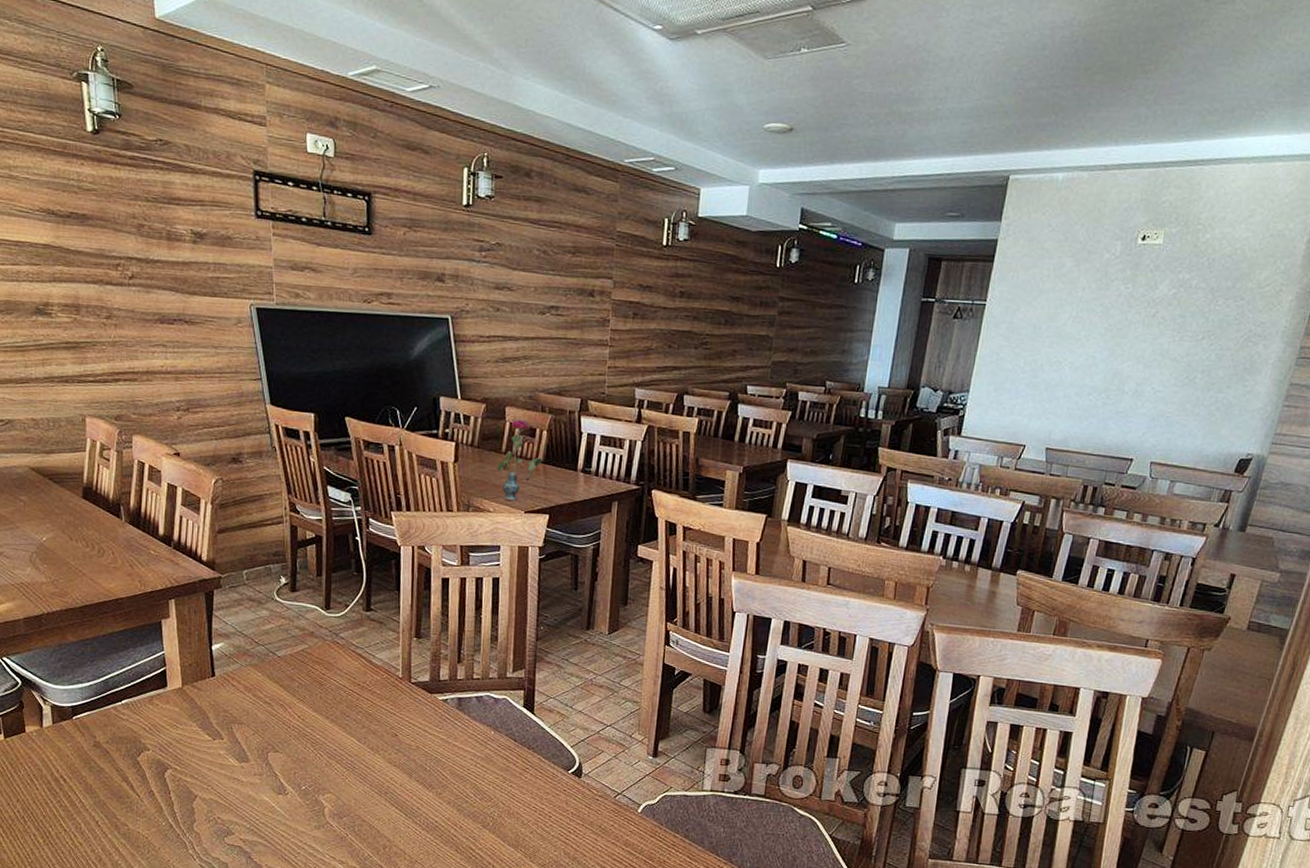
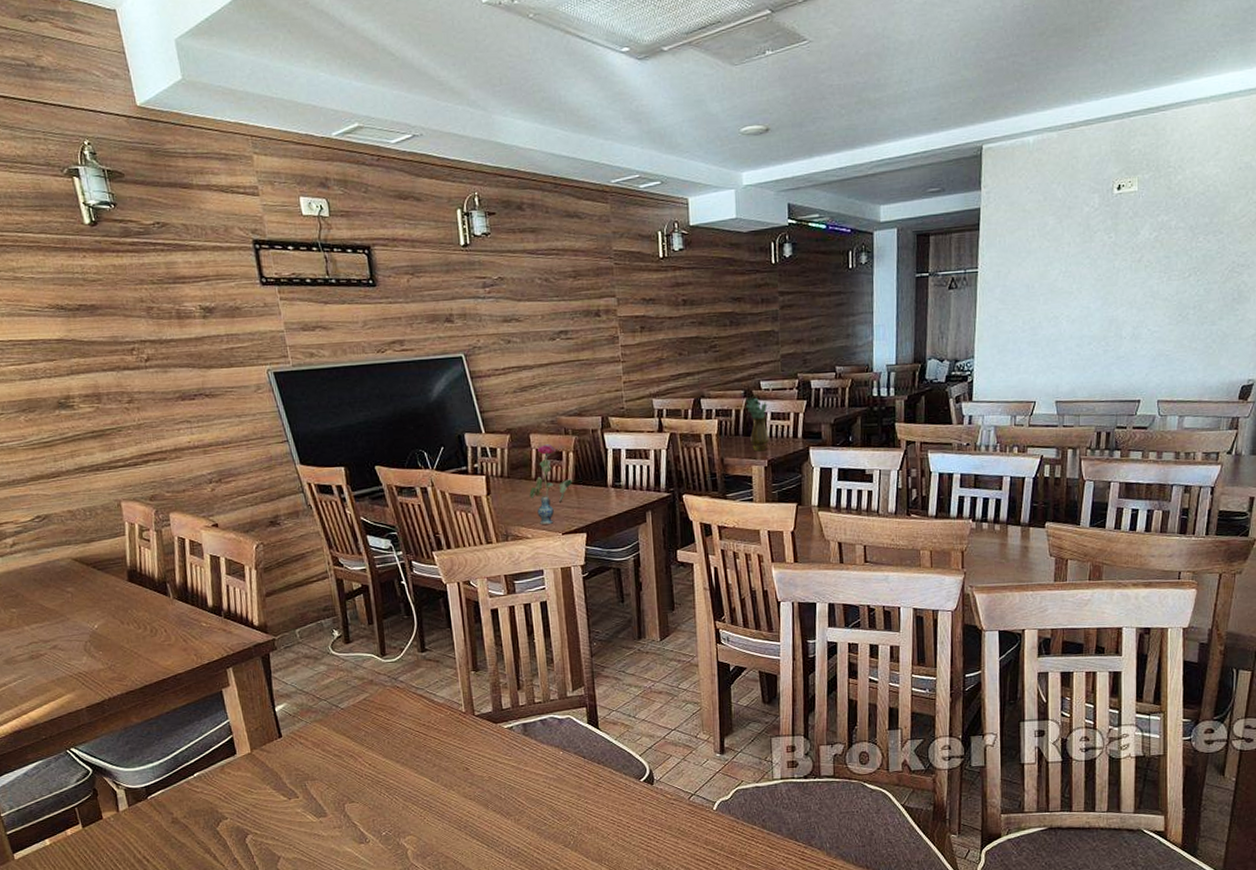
vase: none [728,399,751,457] -> present [746,396,769,452]

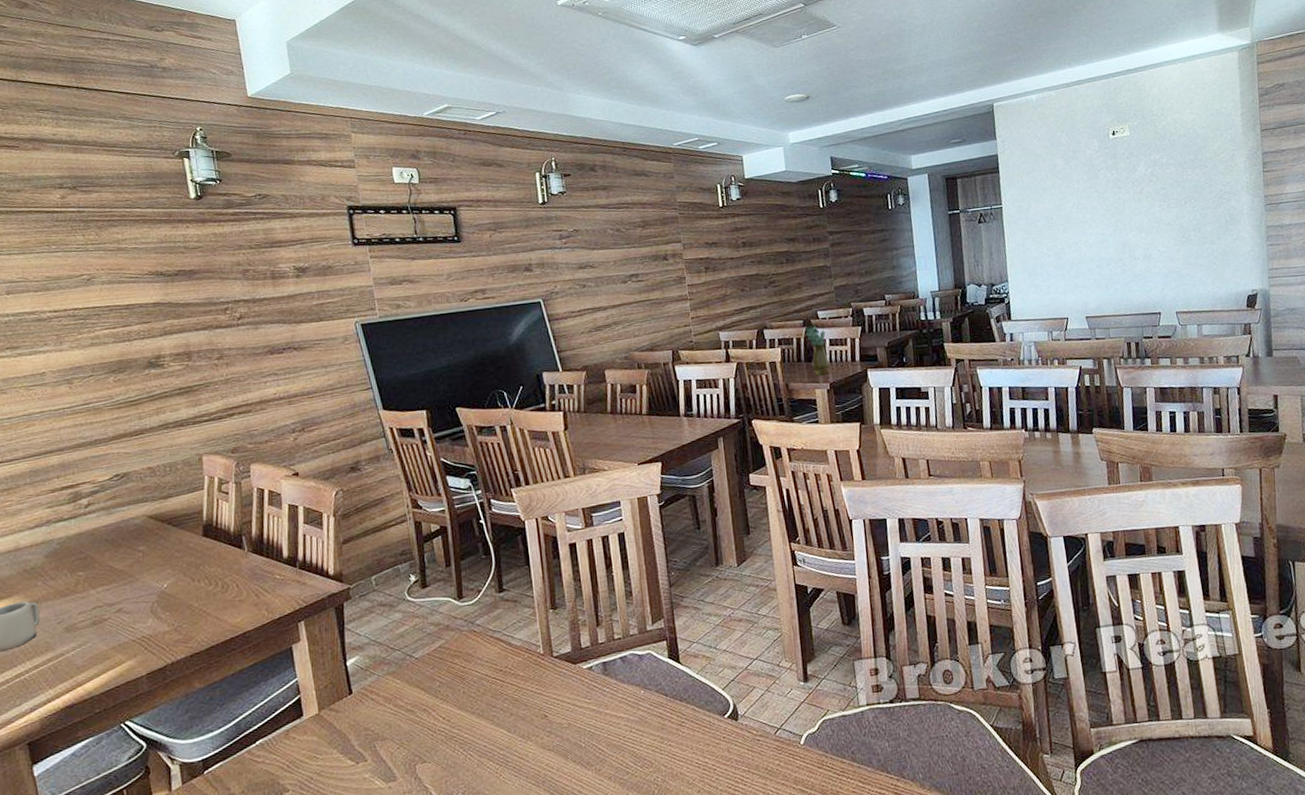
vase: present [529,443,573,525] -> none [605,378,647,457]

